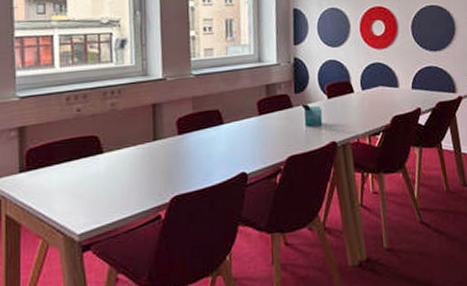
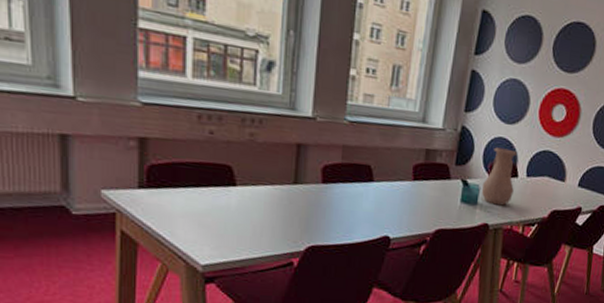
vase: none [322,69,353,123] -> present [481,147,517,206]

